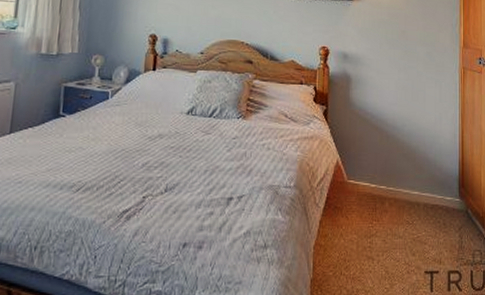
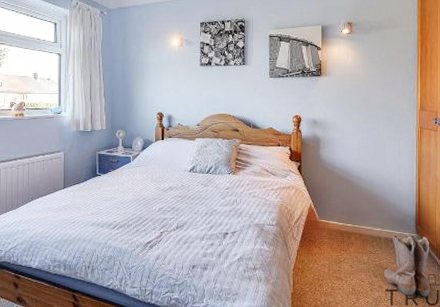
boots: none [422,200,476,280] -> present [383,235,431,297]

